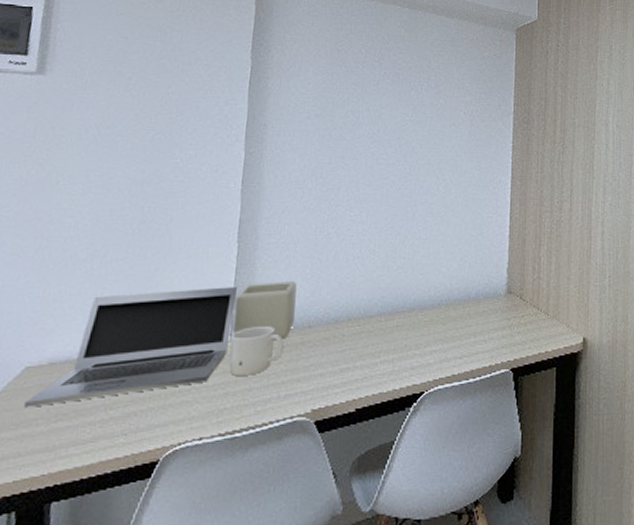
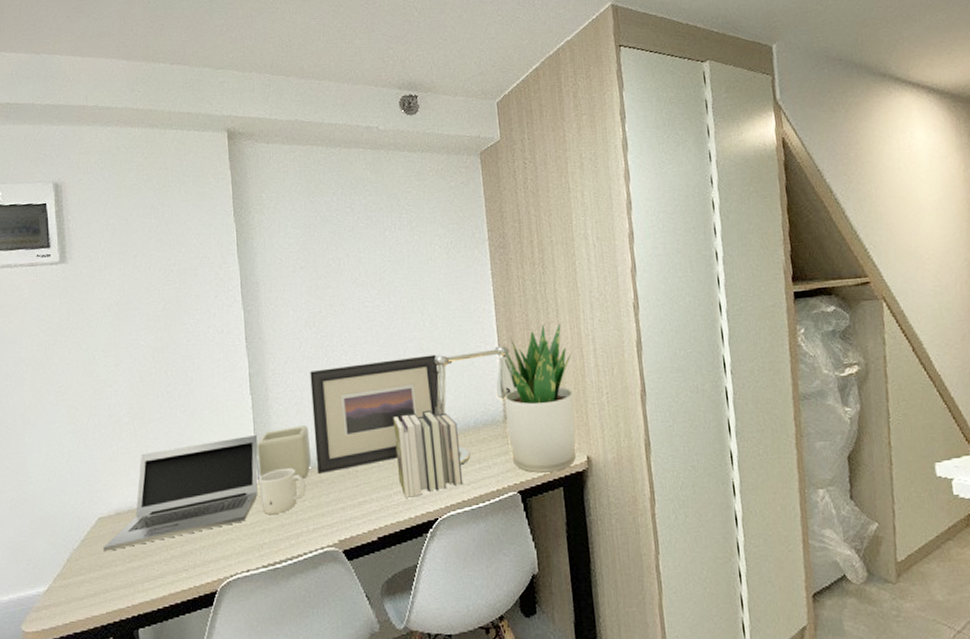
picture frame: none [300,220,446,334] -> present [310,354,443,473]
books: none [388,276,457,368] -> present [393,409,463,498]
desk lamp: none [436,219,528,337] -> present [431,346,520,465]
planter: none [508,203,580,351] -> present [502,323,576,473]

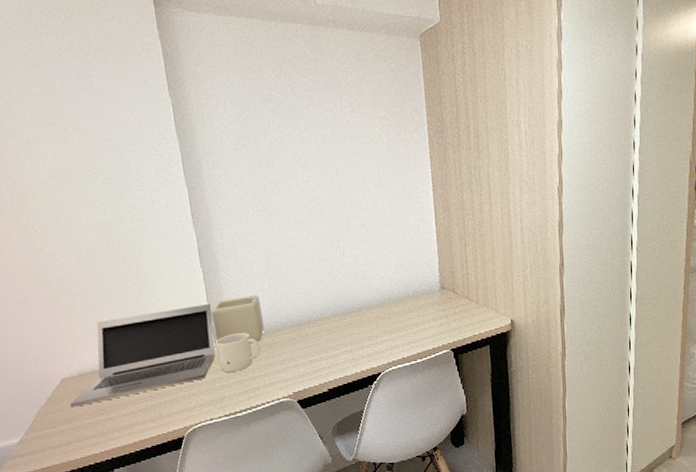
picture frame: present [310,354,443,473] -> none [258,231,385,337]
books: present [393,409,463,498] -> none [339,281,403,356]
desk lamp: present [431,346,520,465] -> none [373,224,455,328]
planter: present [502,323,576,473] -> none [439,204,503,334]

